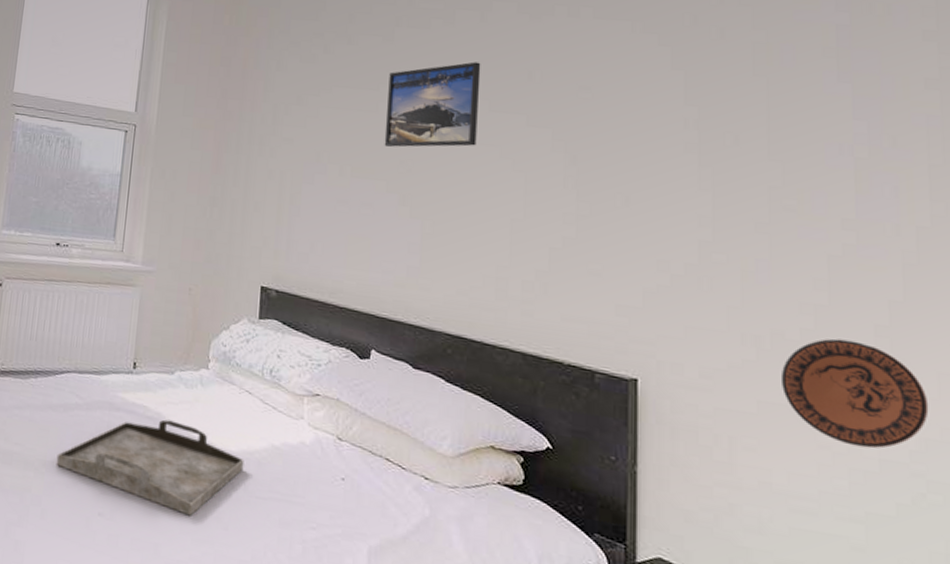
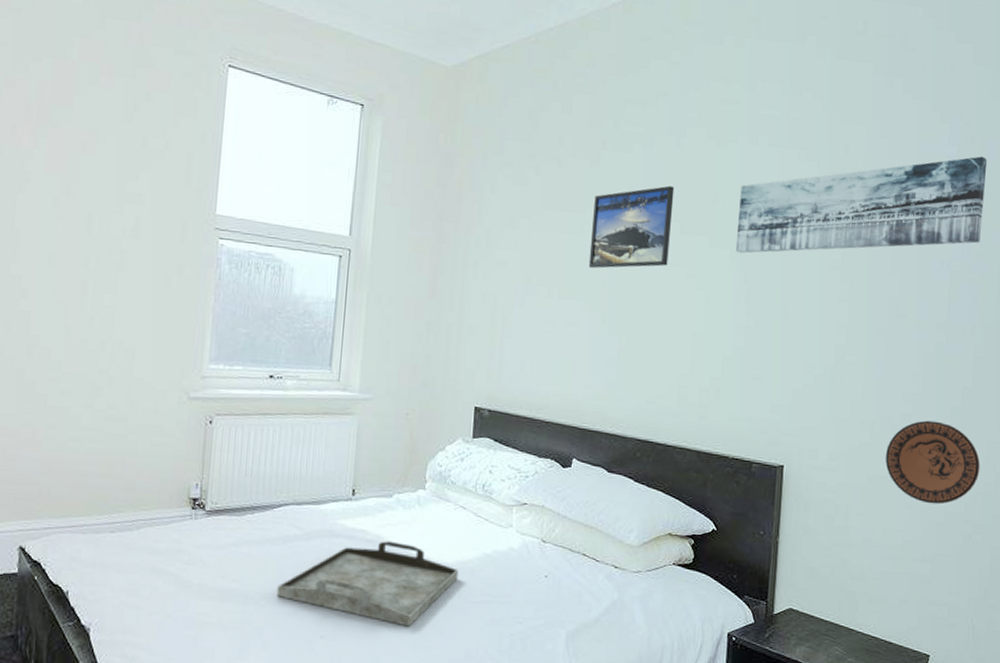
wall art: none [558,24,896,134] -> present [735,156,988,254]

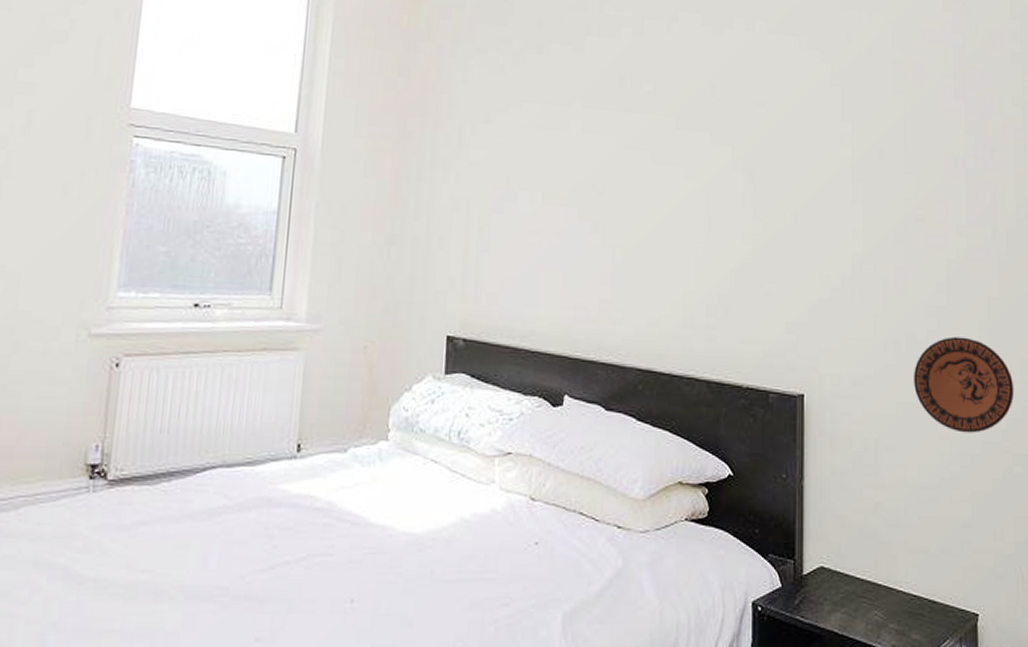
serving tray: present [276,541,459,627] -> none [198,508,430,619]
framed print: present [588,185,675,269] -> none [575,75,668,169]
wall art: present [735,156,988,254] -> none [737,45,994,151]

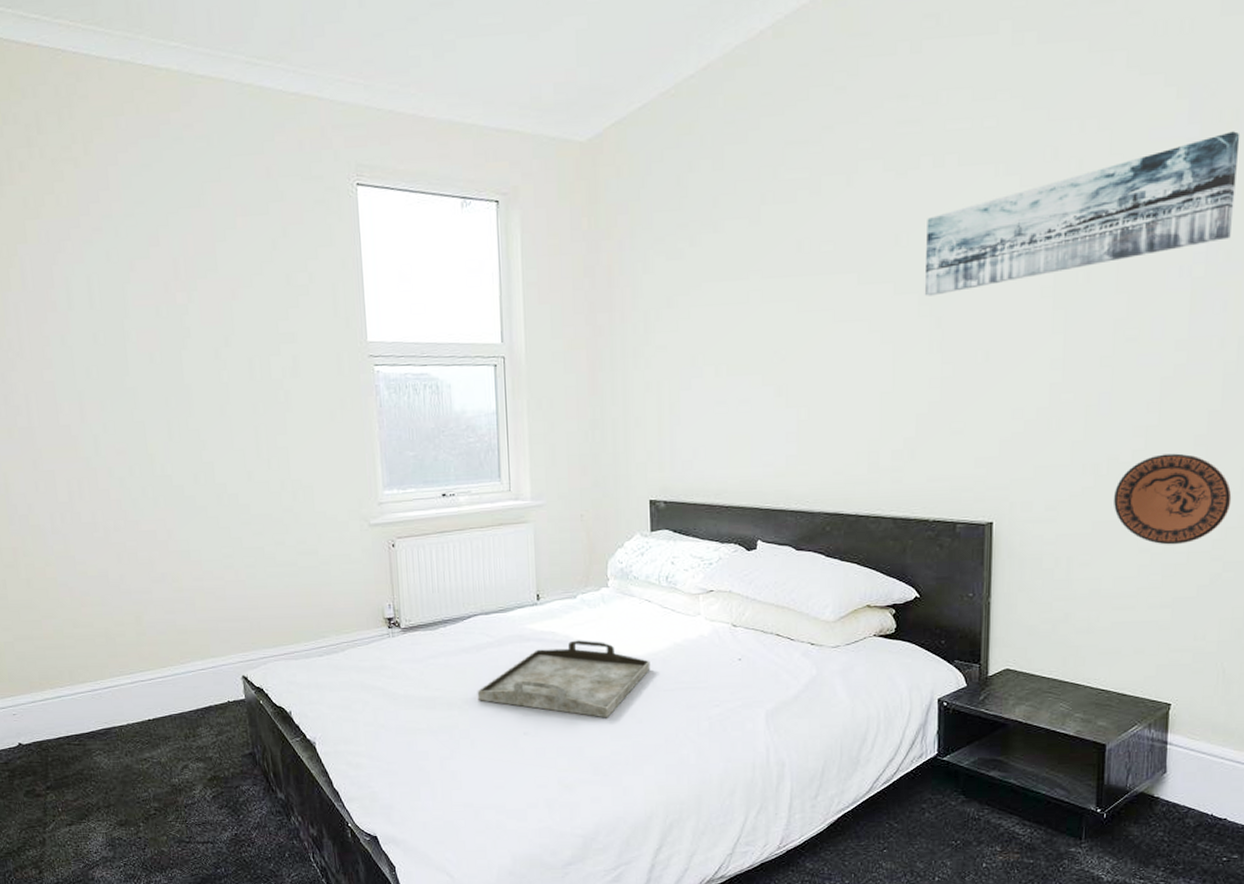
serving tray: none [198,508,430,619] -> present [477,640,651,718]
wall art: none [737,45,994,151] -> present [924,131,1240,296]

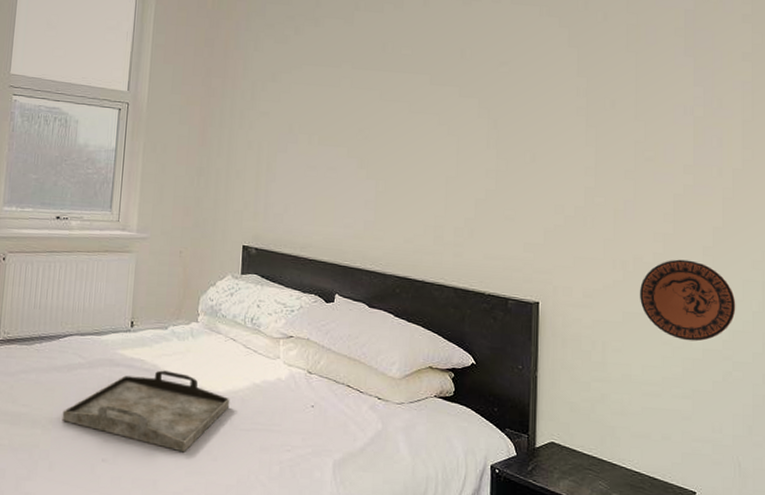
wall art: present [924,131,1240,296] -> none [483,9,724,103]

